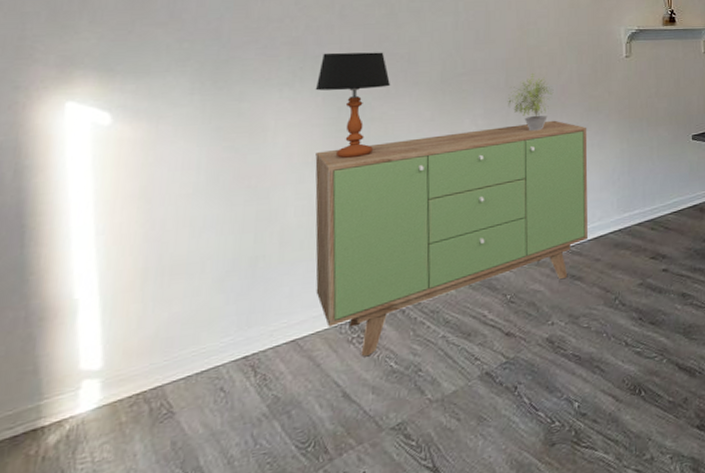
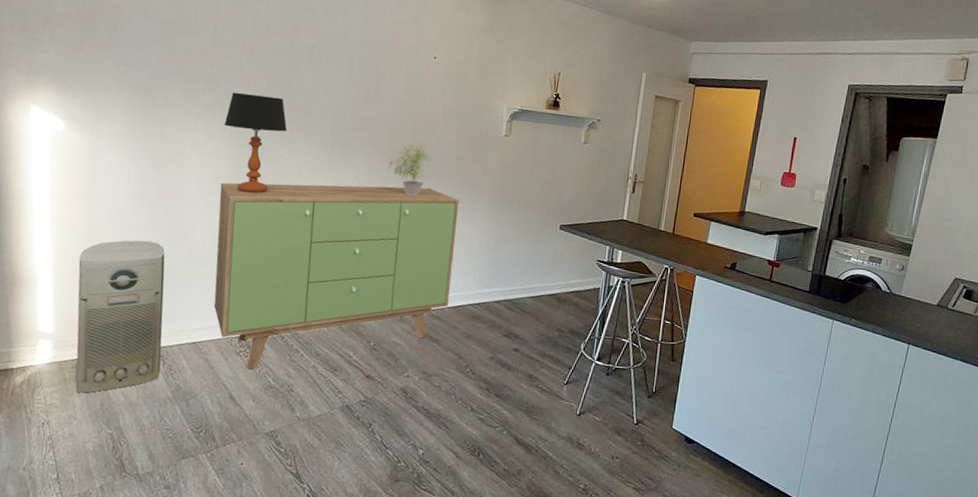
air purifier: none [135,232,252,437] -> present [75,240,165,393]

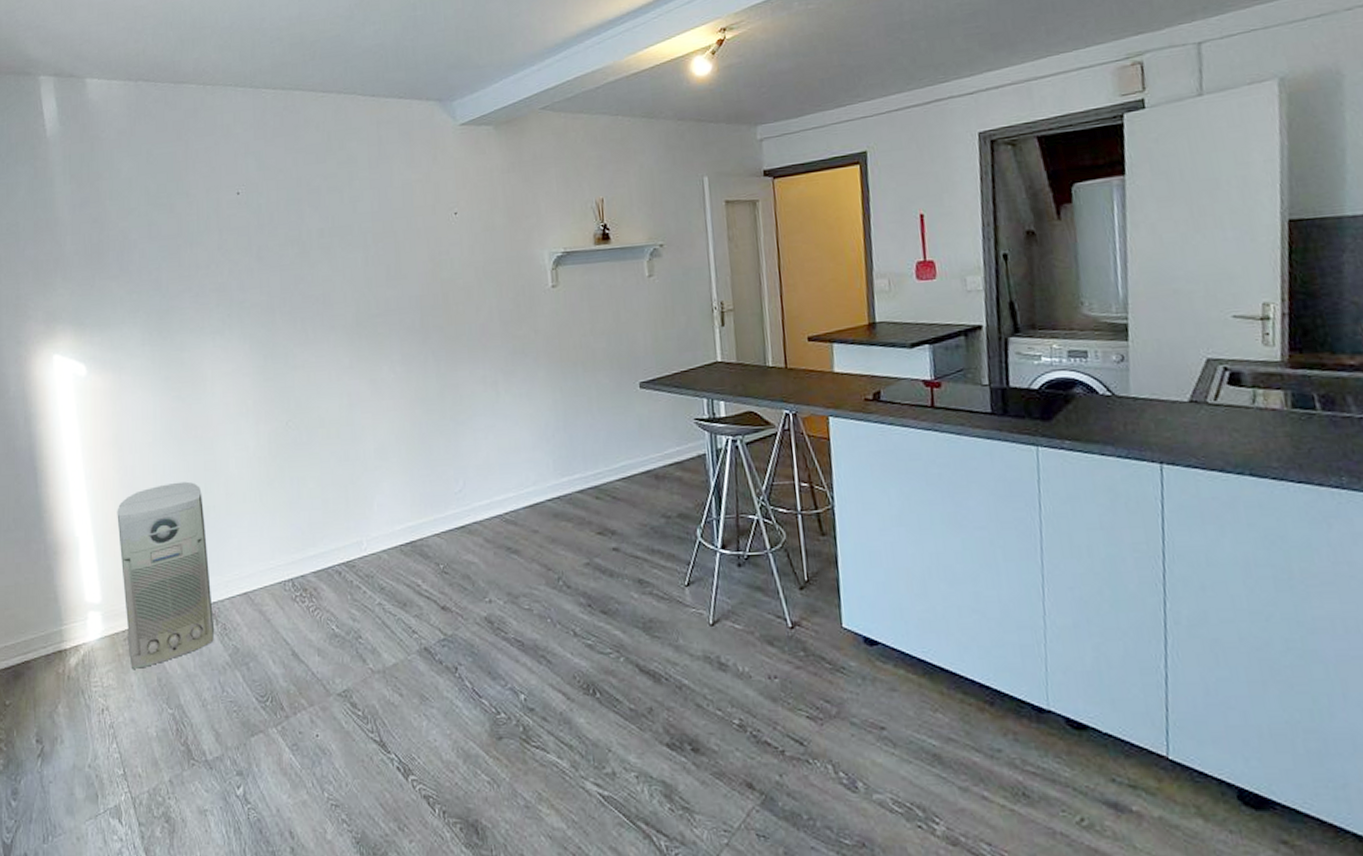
sideboard: present [213,182,460,370] -> none [248,365,522,617]
table lamp: present [223,92,288,194] -> none [242,294,310,409]
potted plant: present [388,139,433,196] -> none [424,312,473,379]

